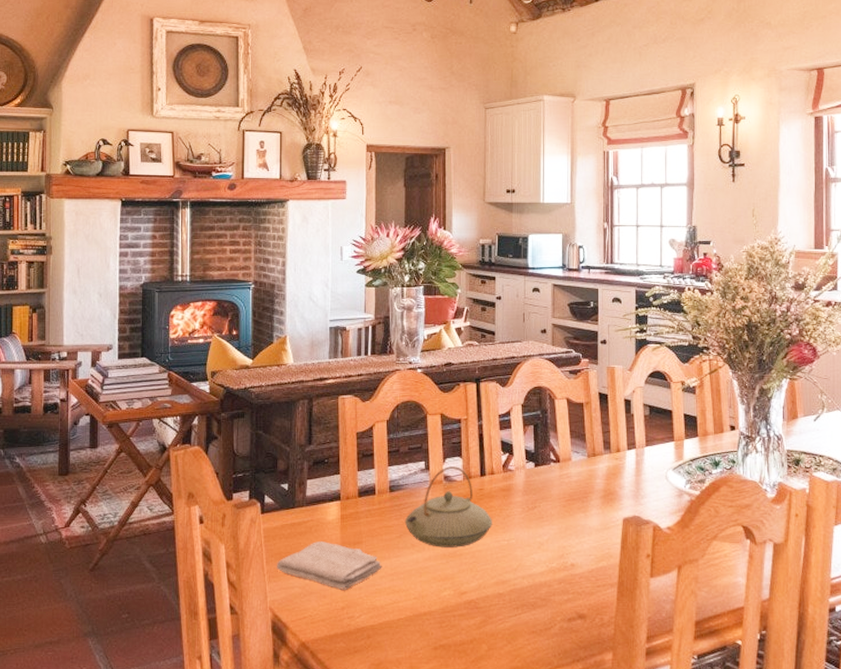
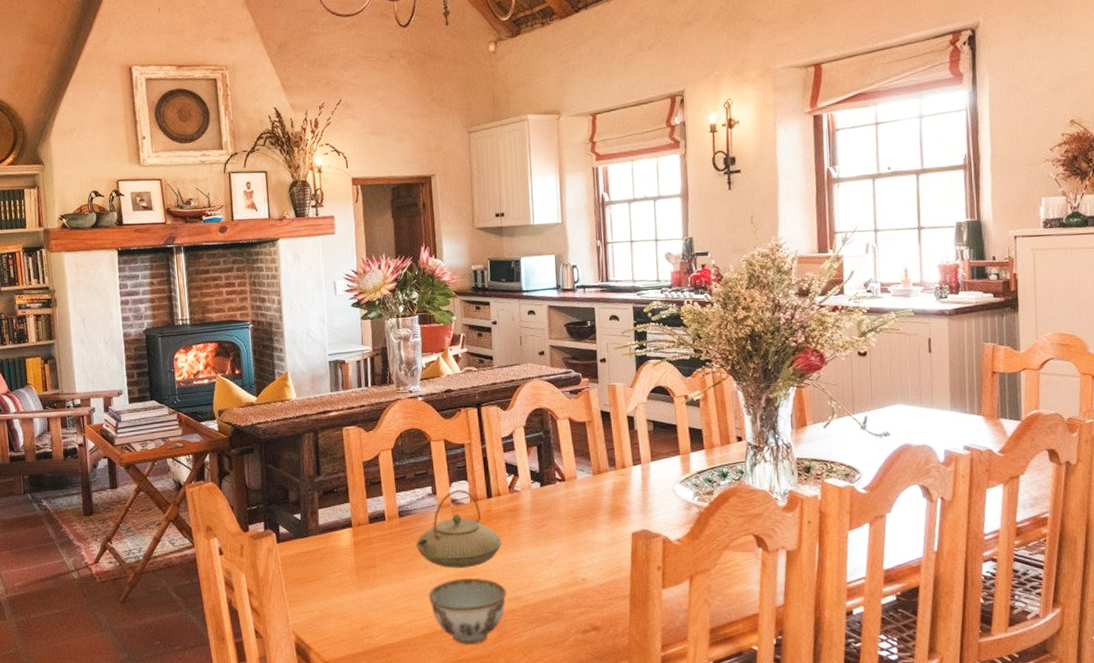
washcloth: present [276,540,382,590] -> none [295,566,397,612]
bowl: none [414,558,494,629] -> present [428,577,507,645]

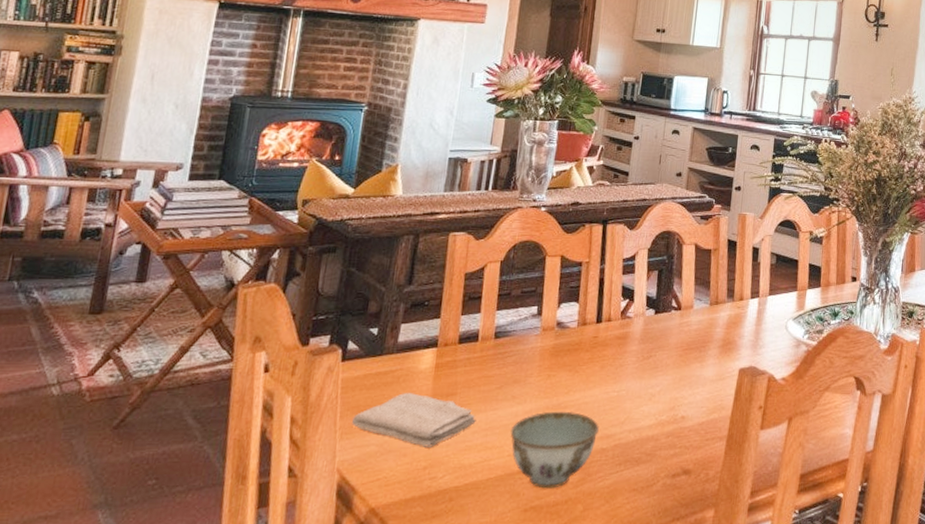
washcloth: none [295,566,397,612] -> present [351,392,476,447]
teapot: present [415,490,502,568] -> none [507,312,604,399]

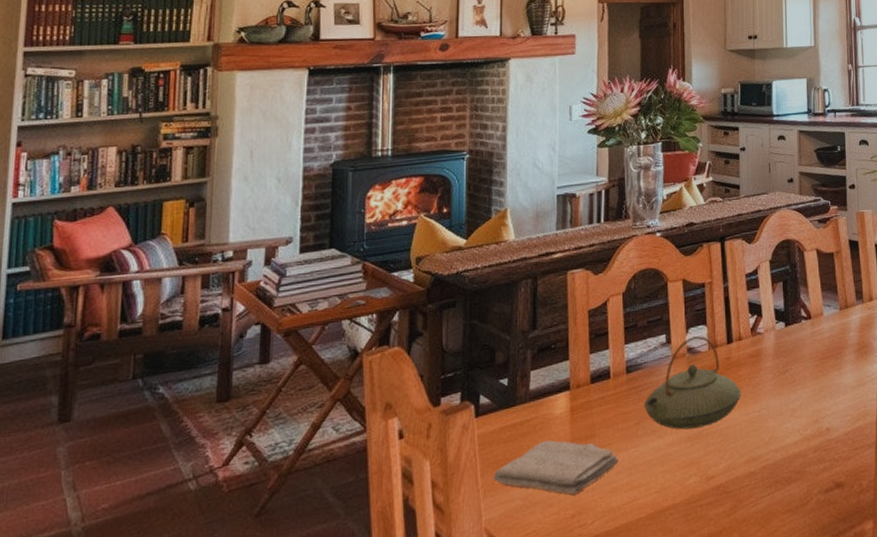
teapot: none [507,312,604,399] -> present [643,336,741,430]
bowl: present [510,411,599,489] -> none [655,437,744,522]

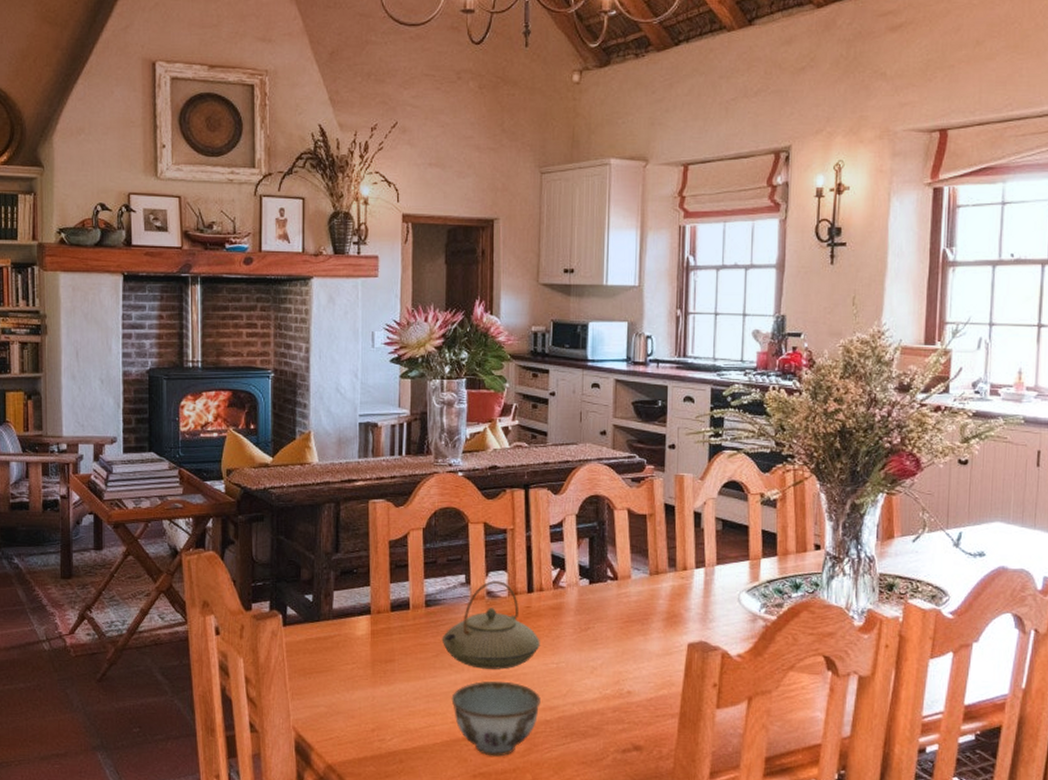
washcloth: present [493,439,619,495] -> none [299,657,417,711]
bowl: none [655,437,744,522] -> present [451,680,541,757]

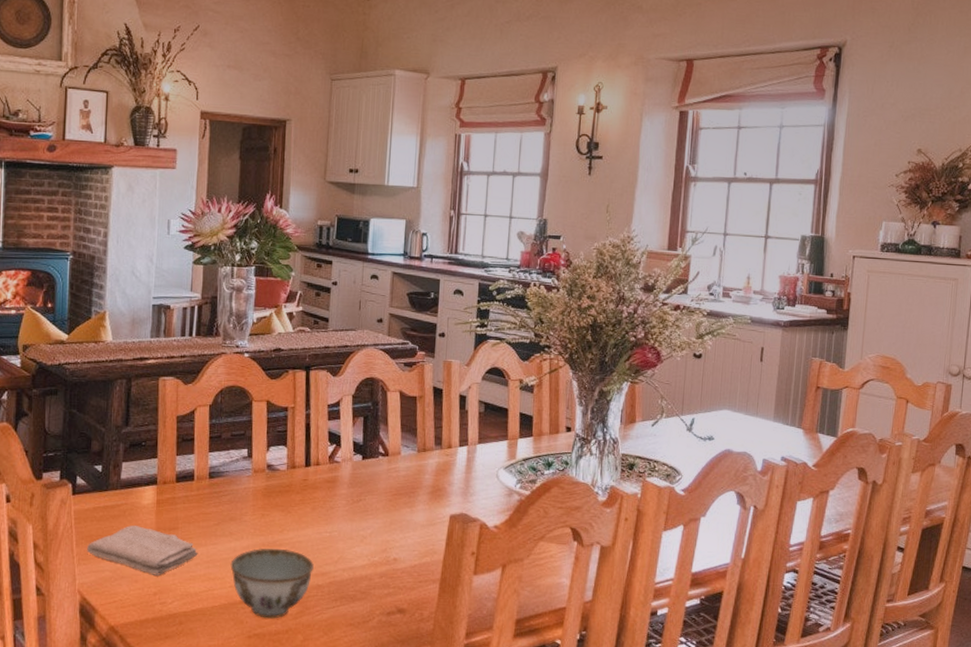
washcloth: none [299,657,417,711] -> present [86,525,198,575]
teapot: present [441,581,540,669] -> none [223,455,315,538]

